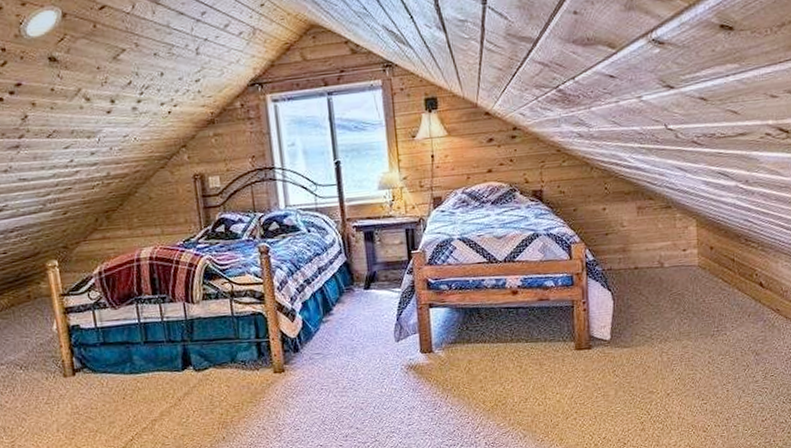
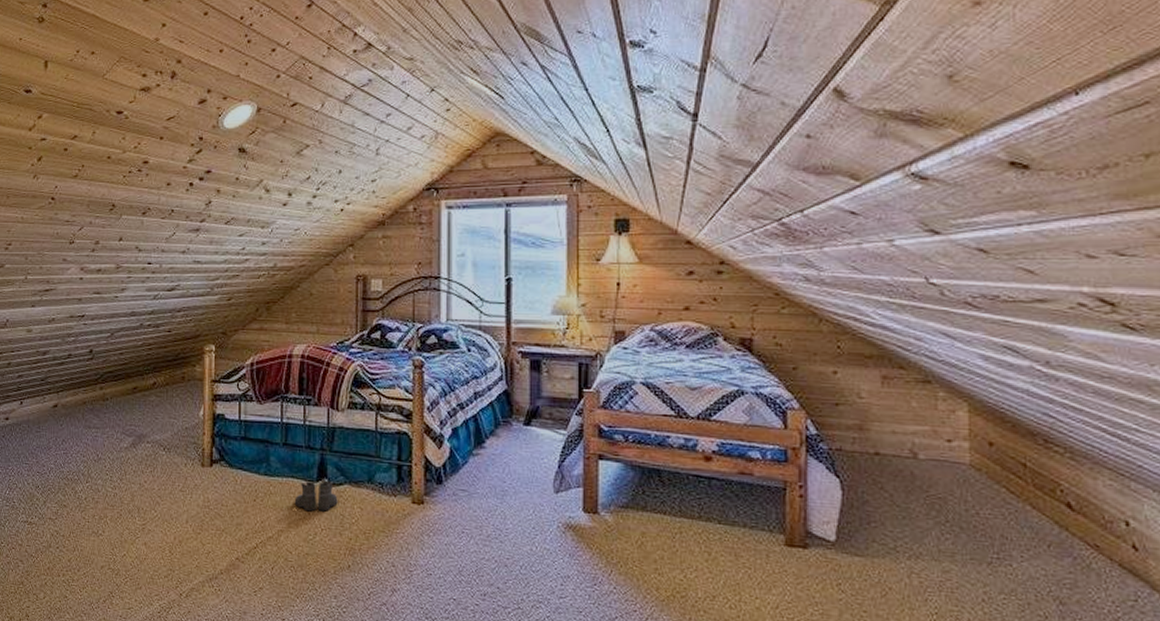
boots: none [163,368,206,399] -> present [294,481,338,512]

